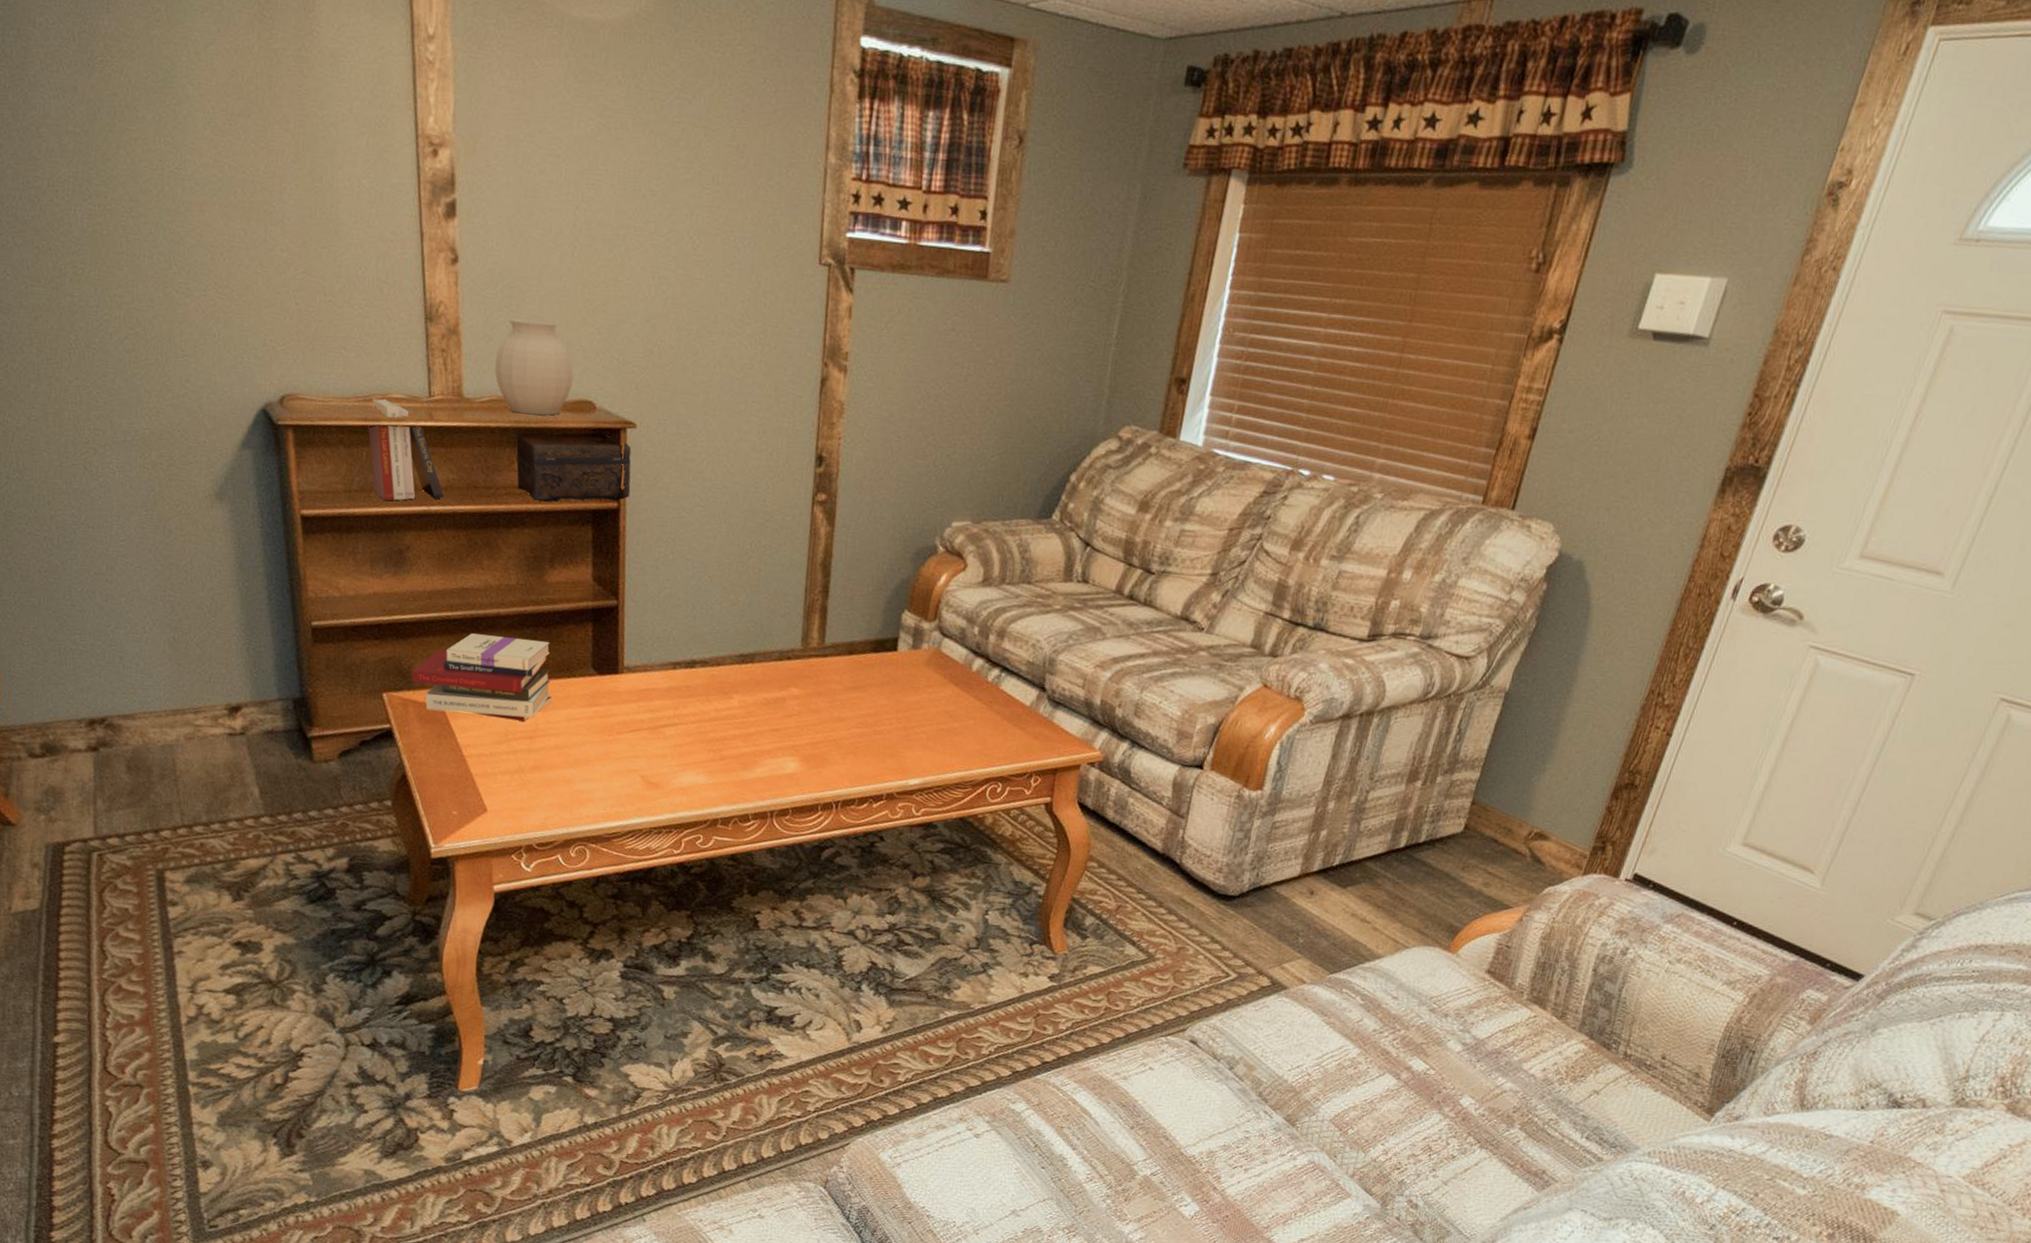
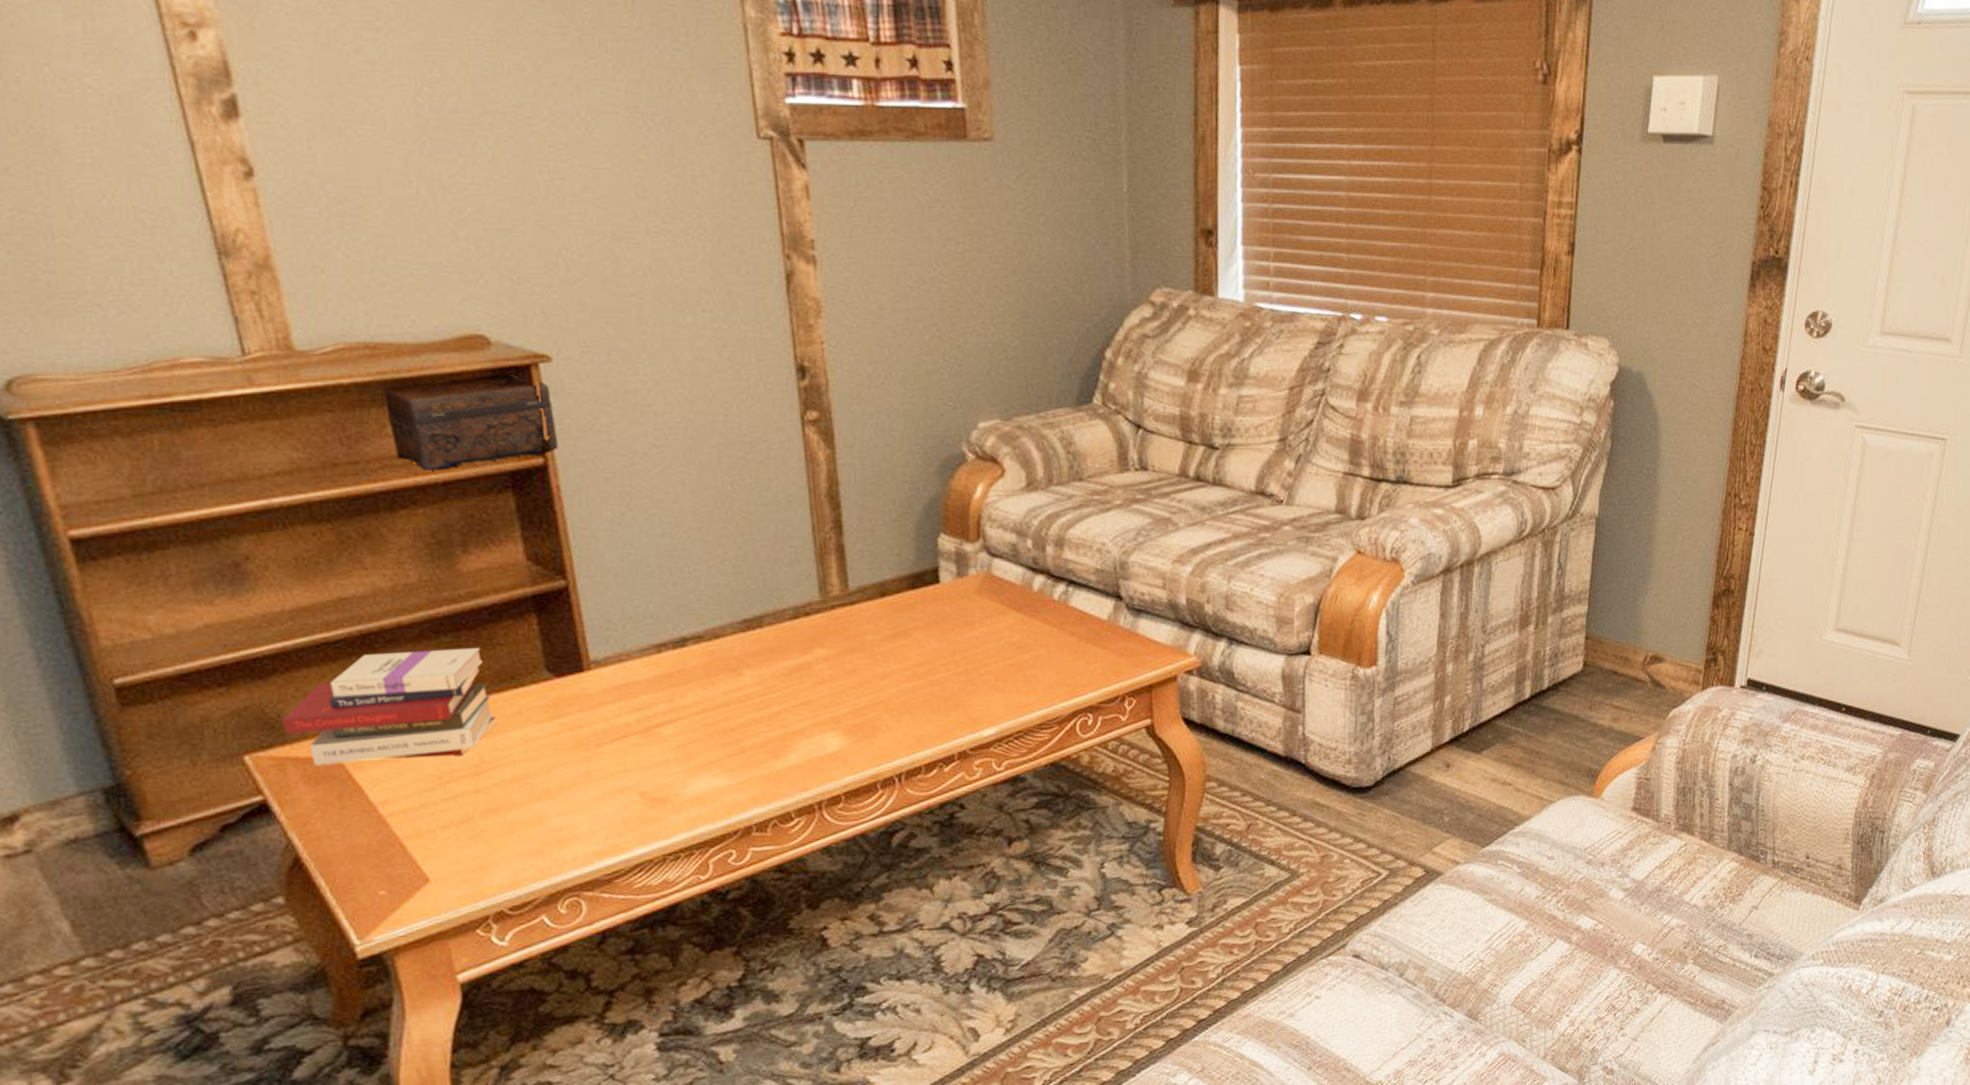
books: present [368,398,444,501] -> none [154,365,290,501]
vase: present [494,318,574,416] -> none [333,240,452,362]

